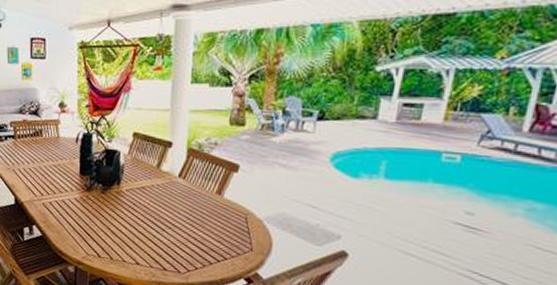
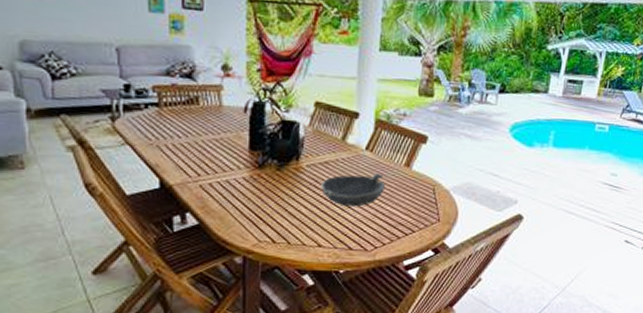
bowl: none [138,199,198,231] -> present [321,172,386,207]

